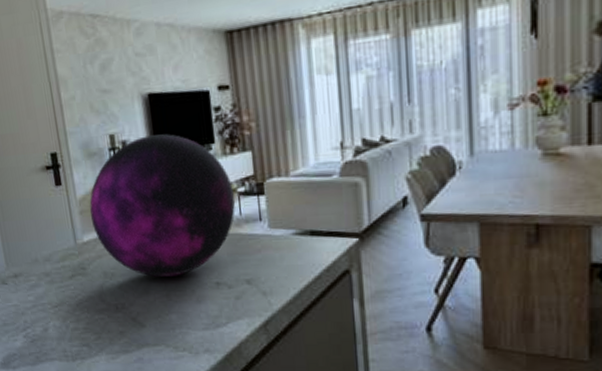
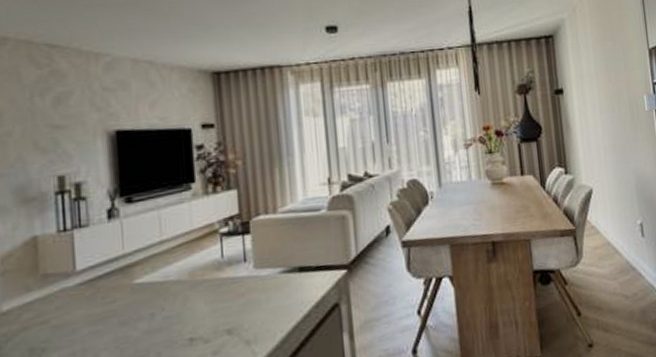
decorative orb: present [89,134,236,277] -> none [16,173,217,345]

